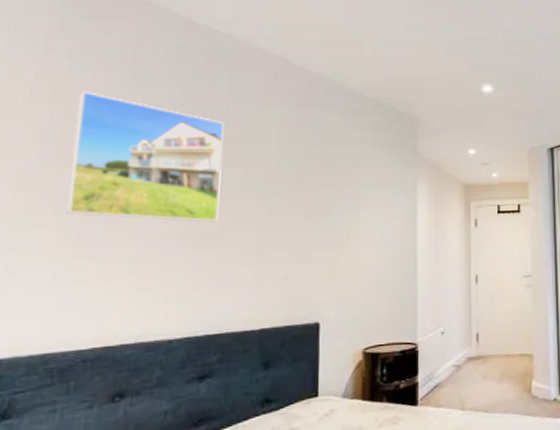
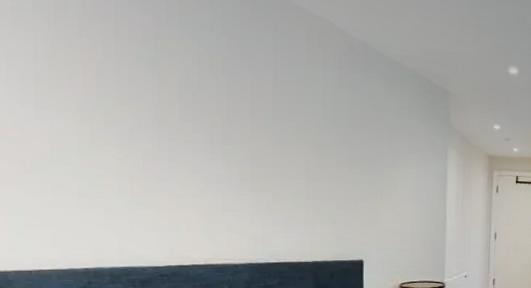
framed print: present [66,90,224,223] -> none [128,30,272,168]

